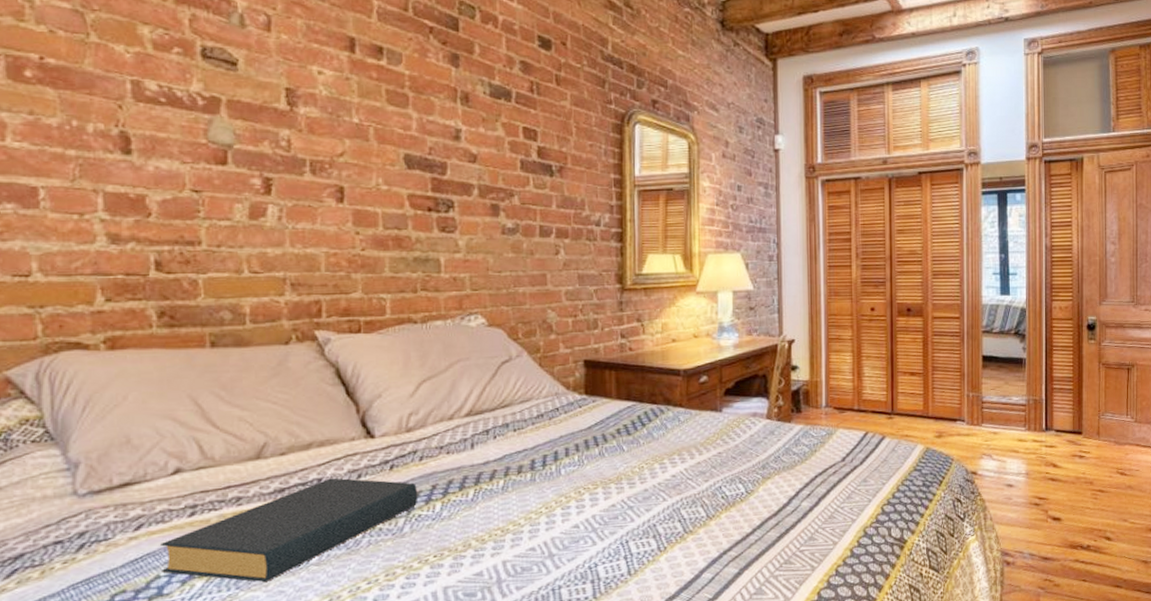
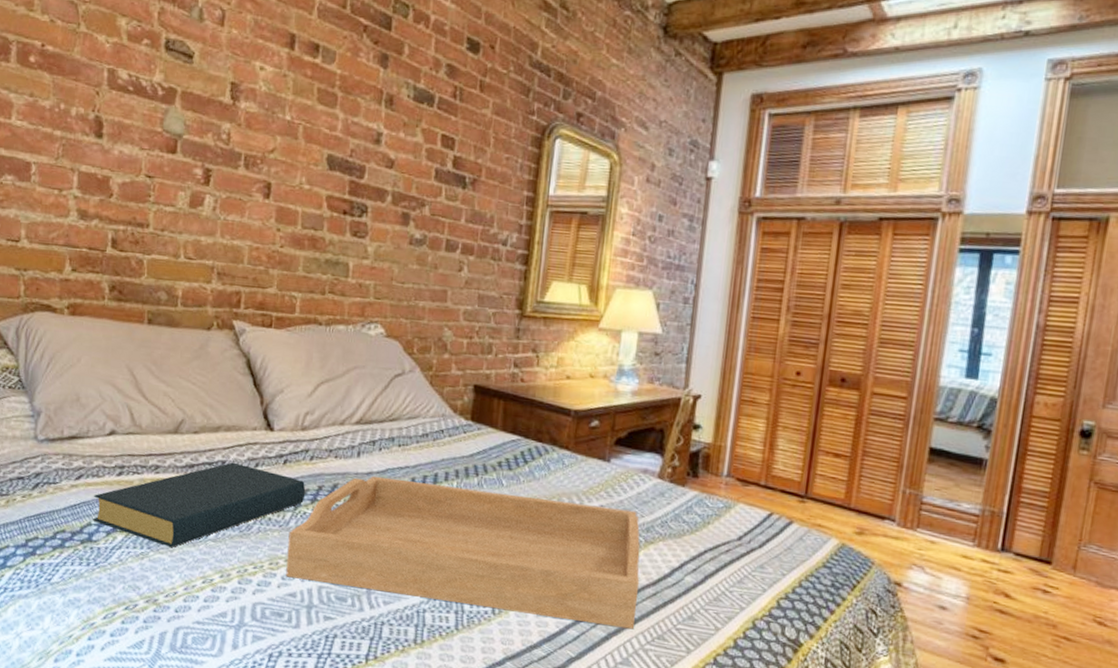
serving tray: none [404,452,763,585] -> present [286,475,640,630]

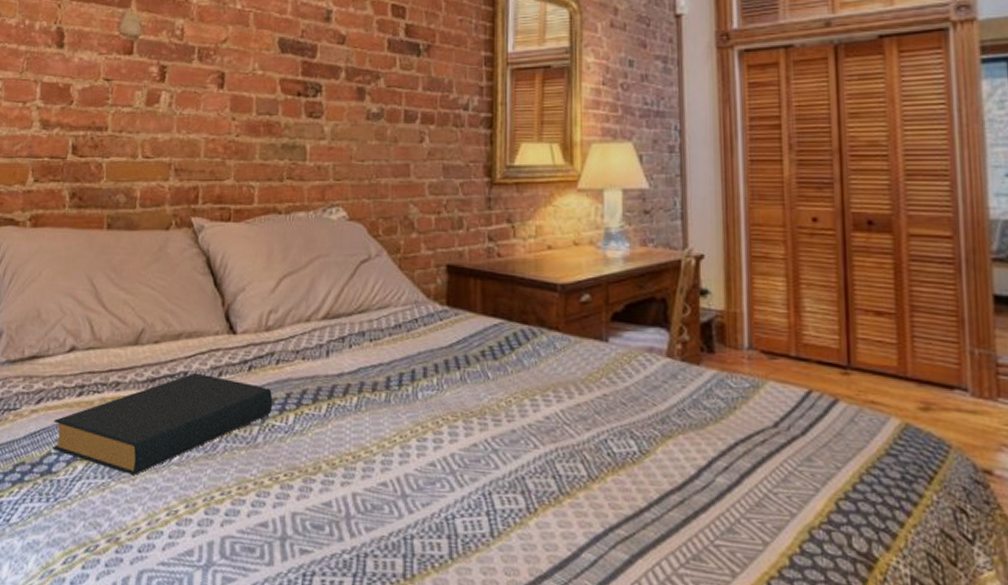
serving tray: present [286,475,640,630] -> none [256,377,662,549]

